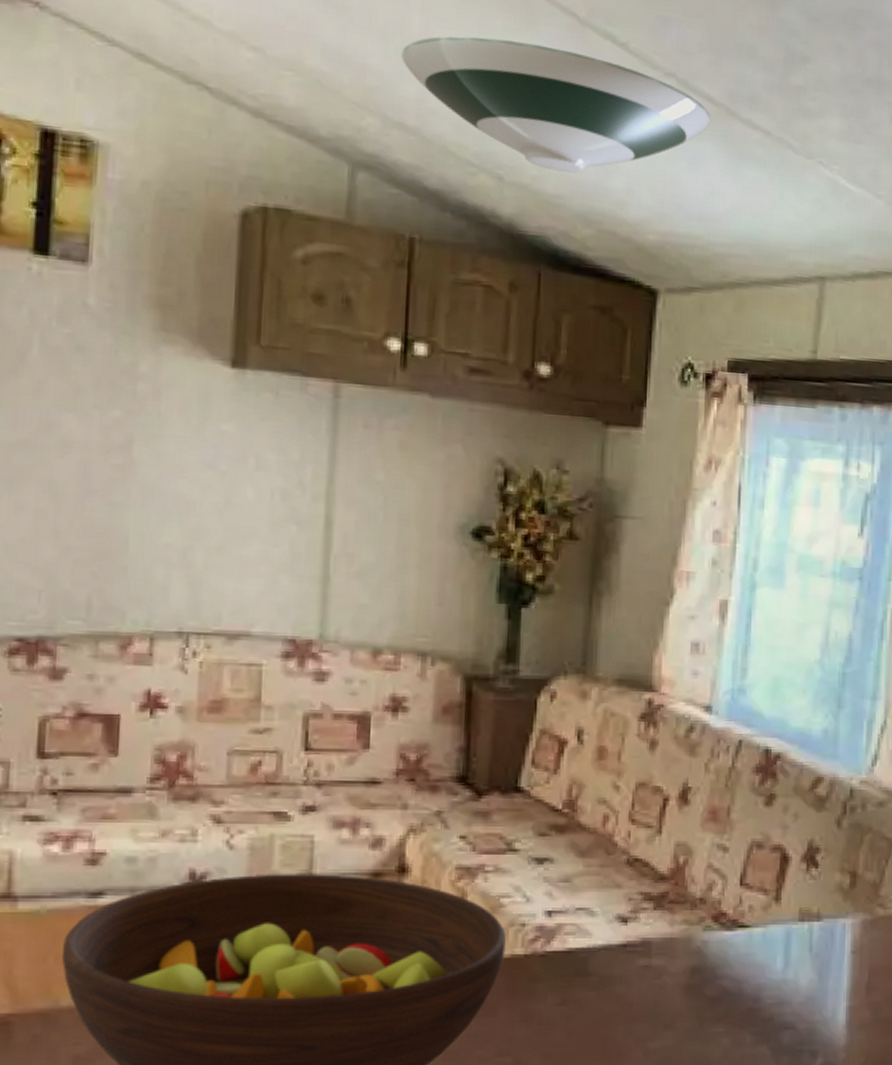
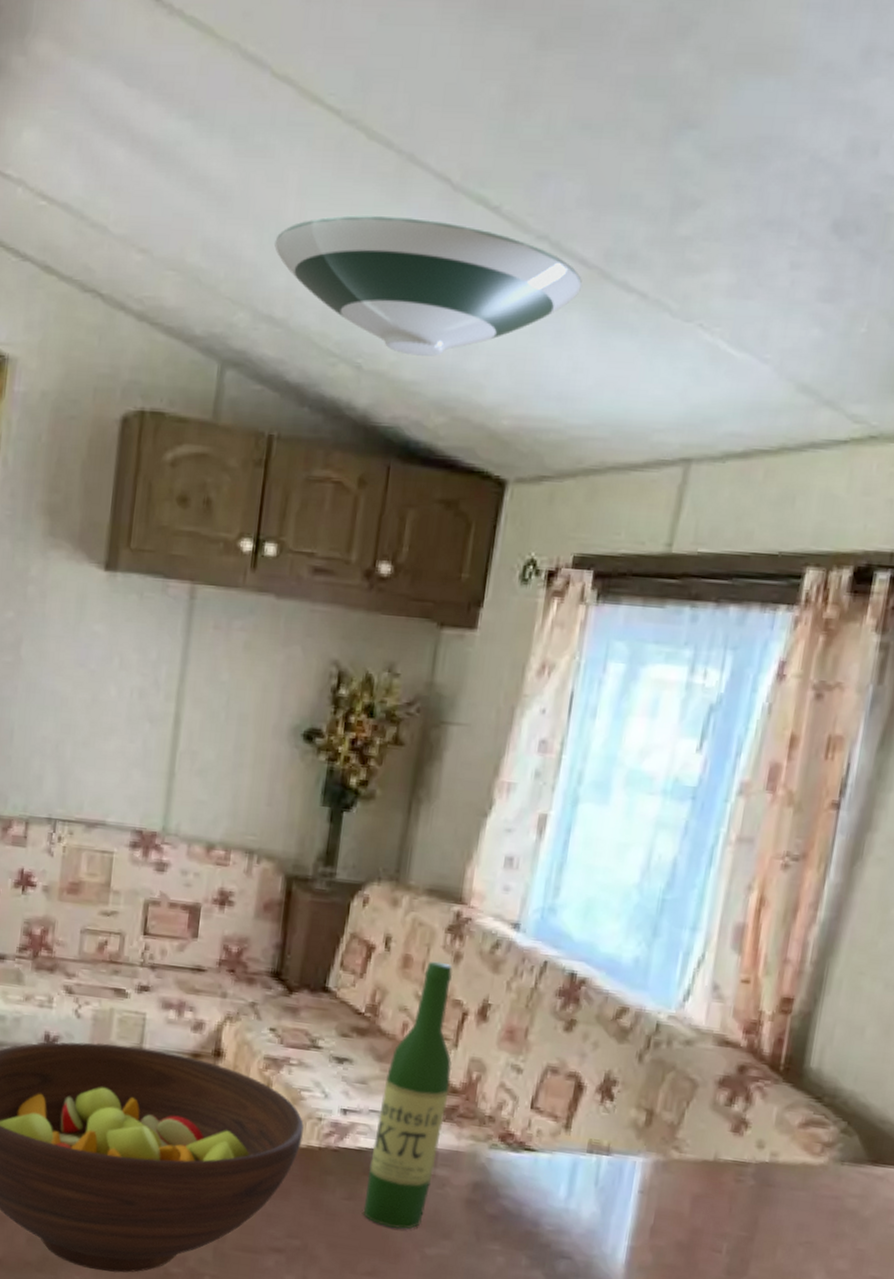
wine bottle: none [578,750,658,1028] -> present [363,961,453,1229]

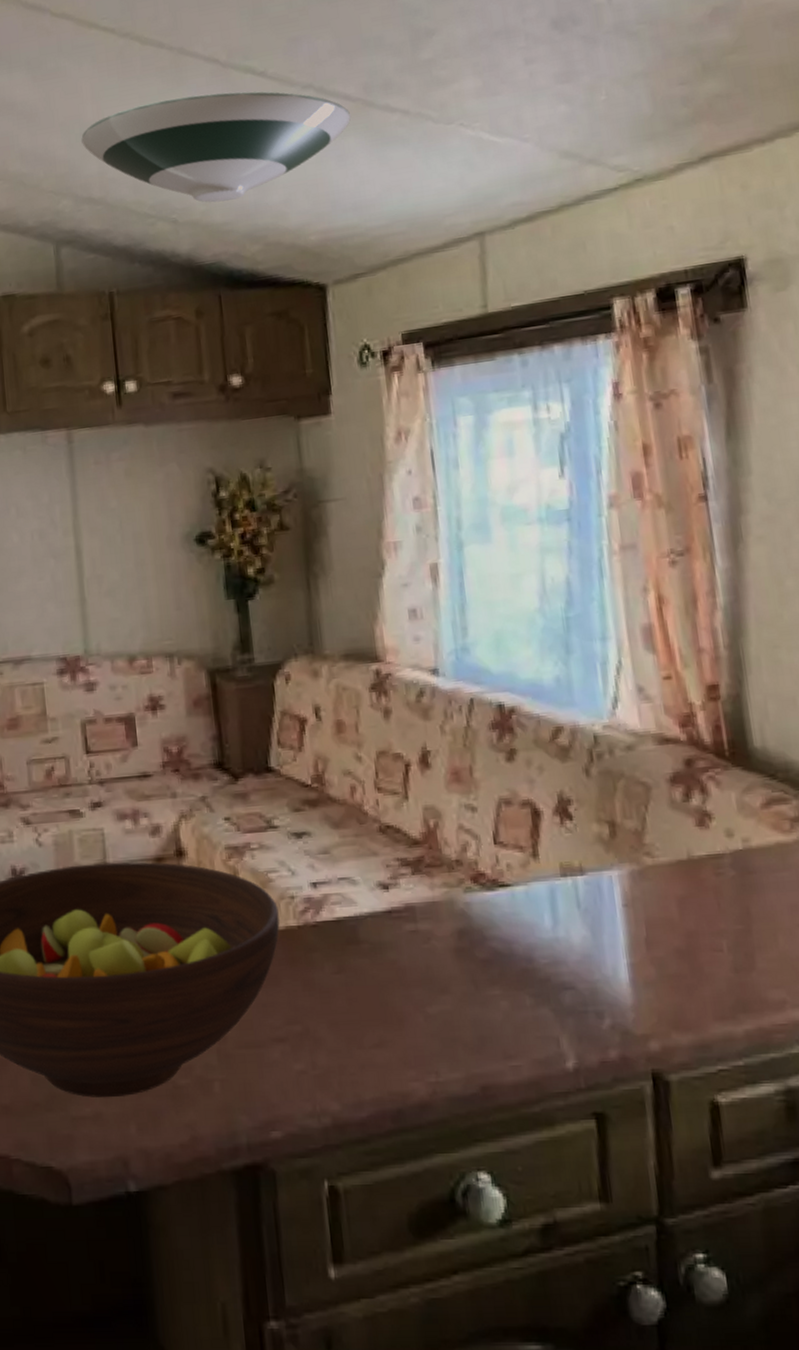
wine bottle: present [363,961,453,1229] -> none [346,720,417,994]

